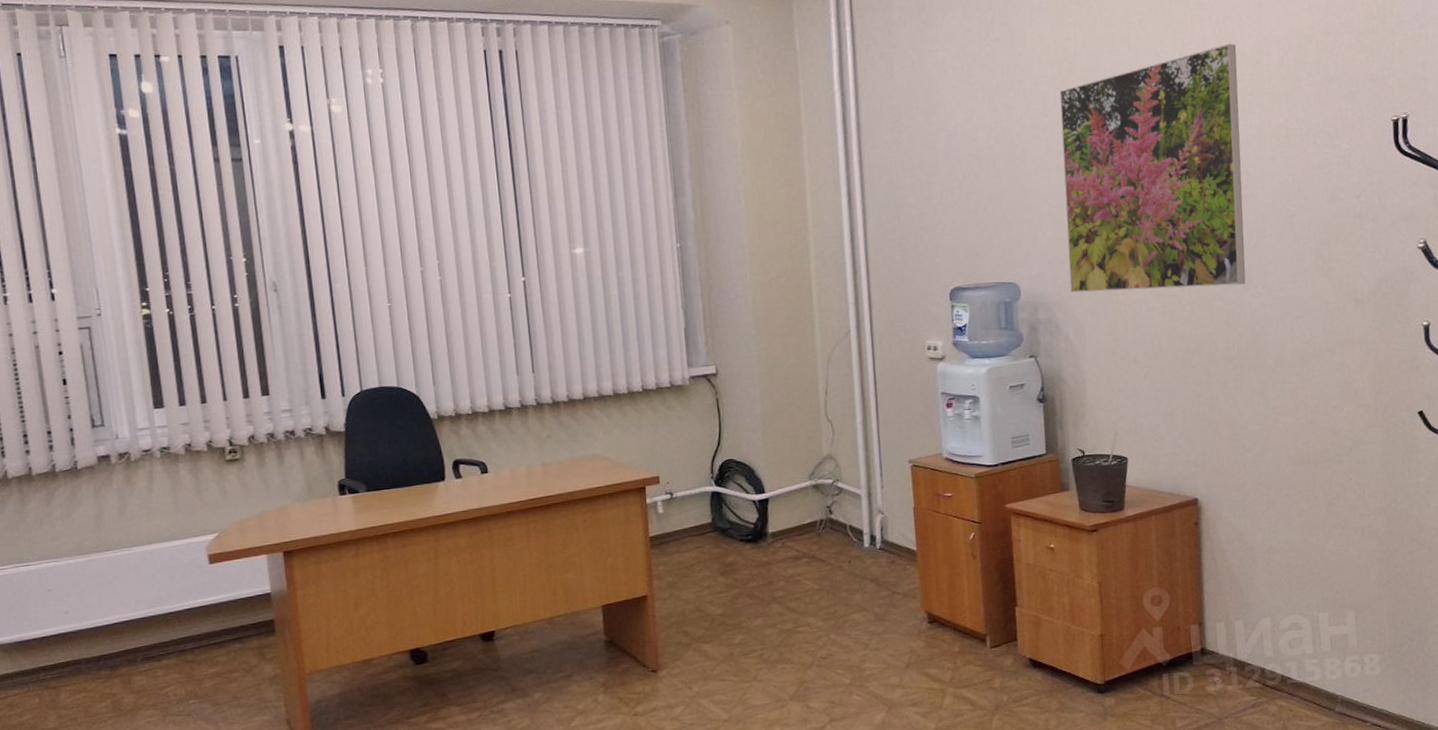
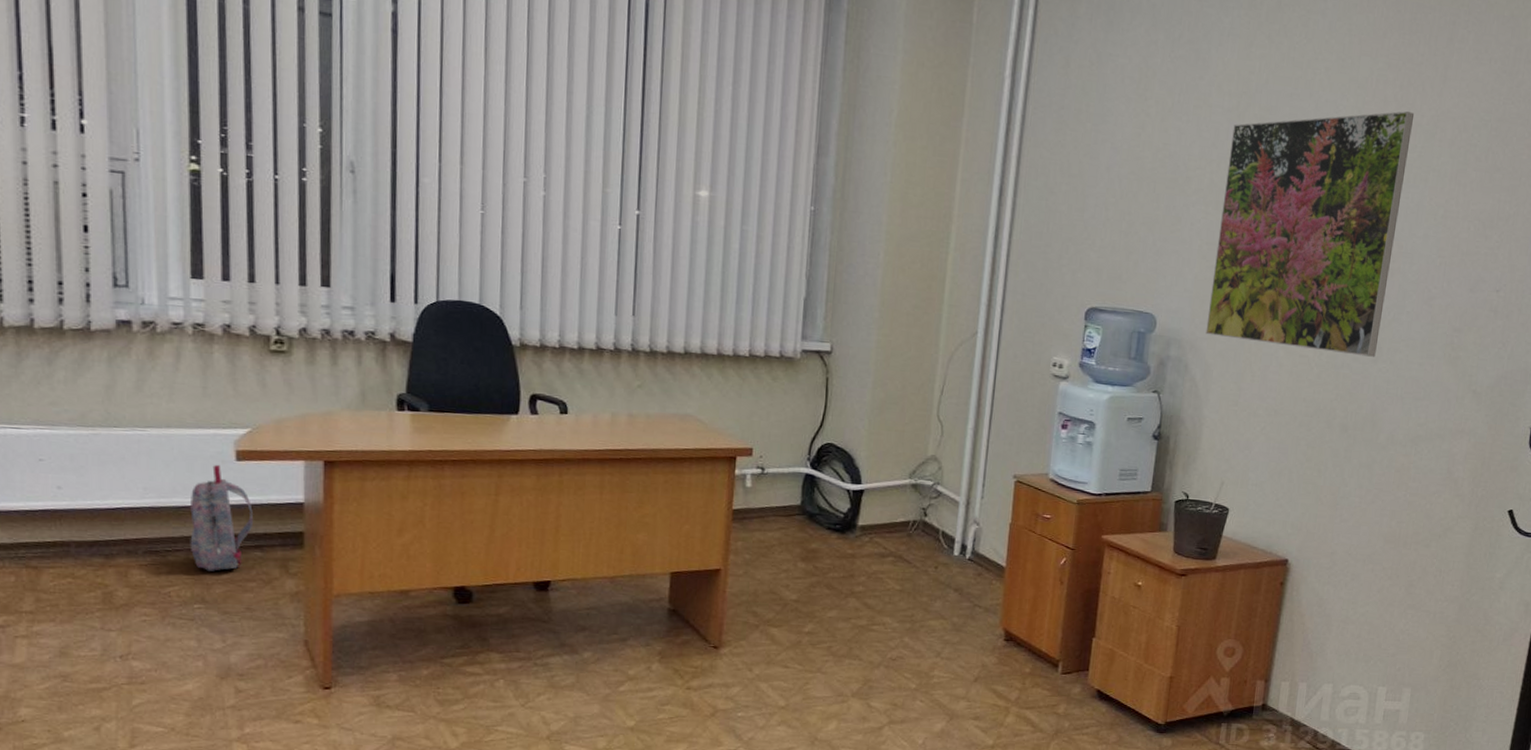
backpack: none [175,569,230,668] -> present [190,464,254,571]

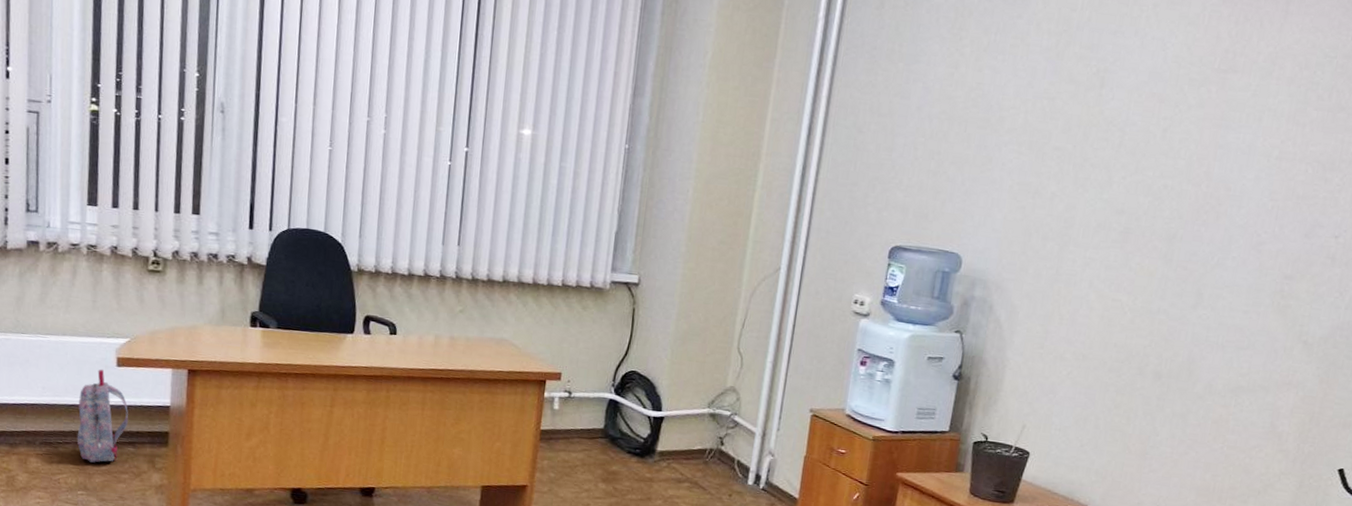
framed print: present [1205,111,1415,357] -> none [1013,48,1250,303]

